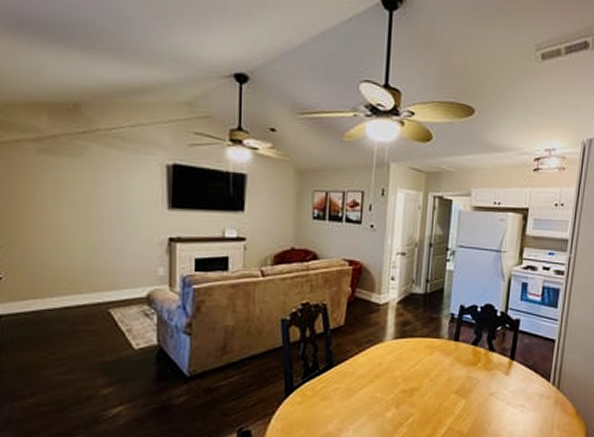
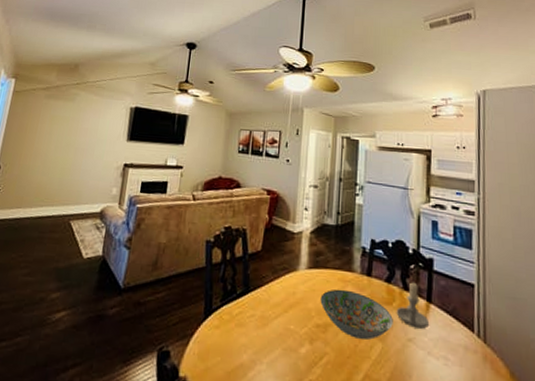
decorative bowl: none [407,355,477,398] -> present [320,289,393,340]
candle: none [480,341,510,383] -> present [396,281,429,329]

